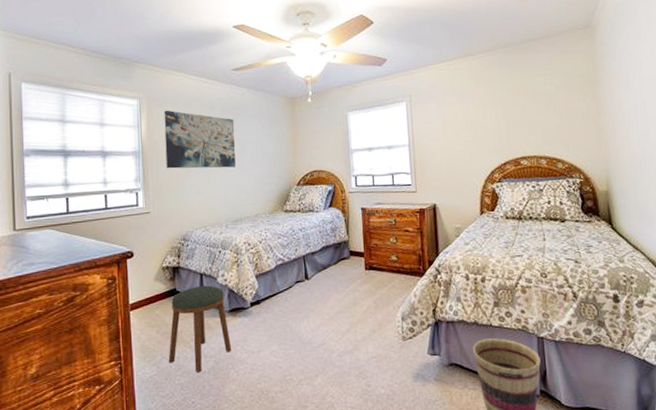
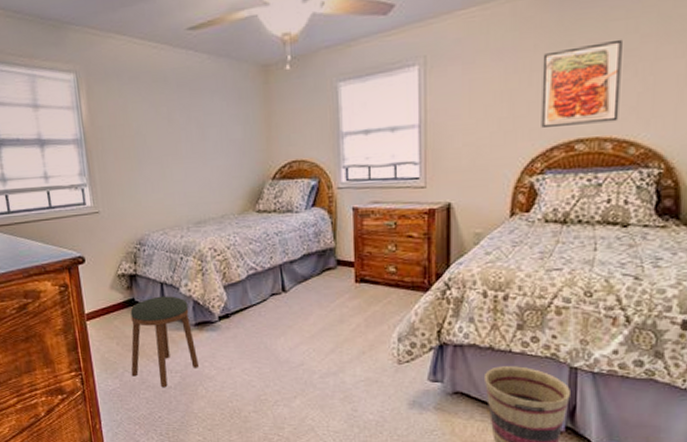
wall art: present [164,110,236,169] -> none [106,85,196,160]
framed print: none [492,88,548,148] -> present [541,39,622,127]

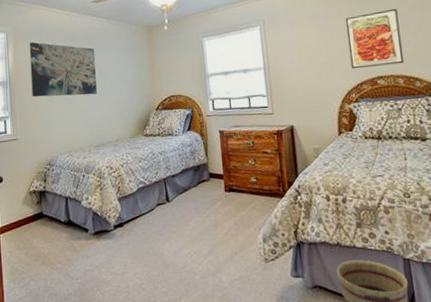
wall art: none [106,85,196,160] -> present [29,42,97,97]
stool: present [130,296,200,388] -> none [36,208,97,295]

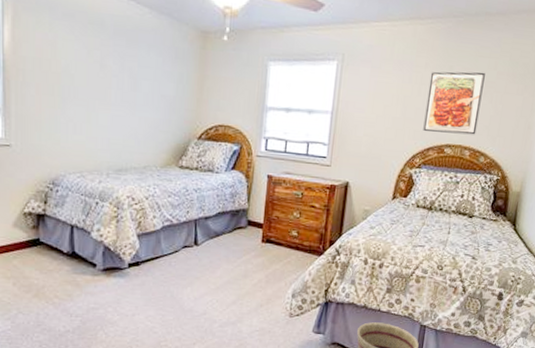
wall art: present [29,42,97,97] -> none [35,17,129,106]

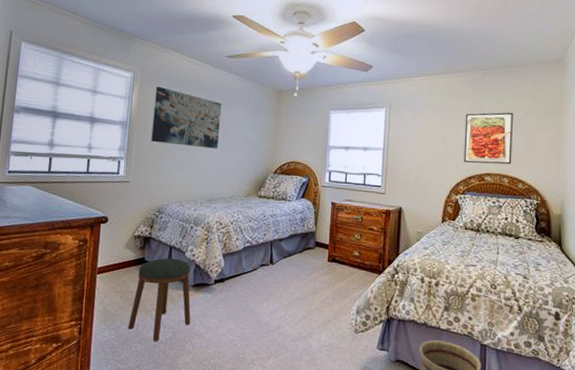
stool: none [26,238,103,332] -> present [128,258,191,342]
wall art: none [35,17,129,106] -> present [151,86,222,149]

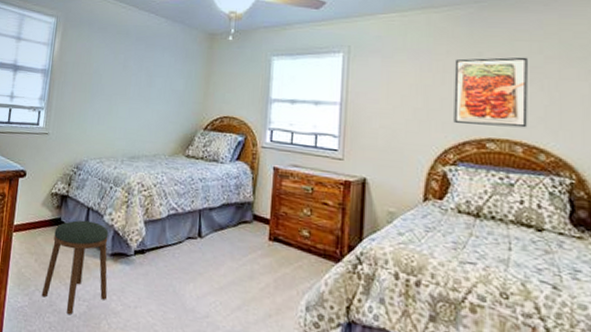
wall art: present [151,86,222,149] -> none [72,31,147,100]

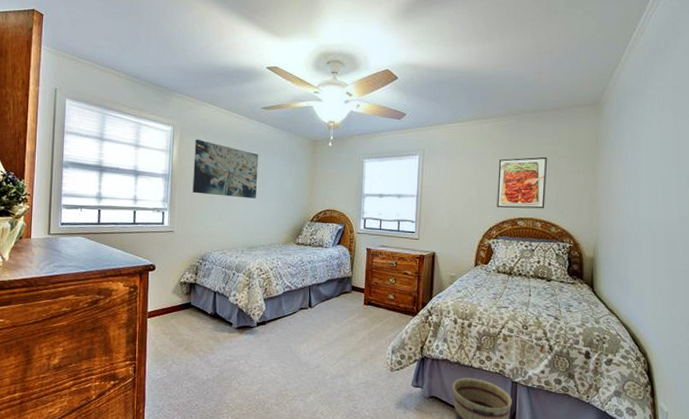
stool: present [41,220,109,315] -> none [178,302,236,380]
wall art: none [72,31,147,100] -> present [192,139,259,199]

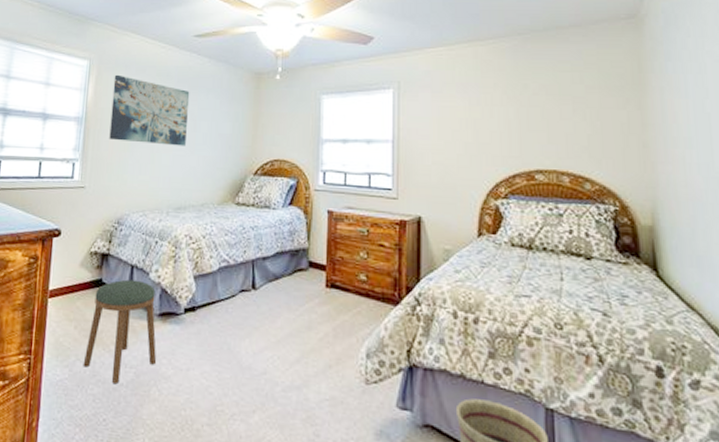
stool: none [178,302,236,380] -> present [83,279,157,385]
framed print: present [496,157,547,209] -> none [502,87,573,158]

